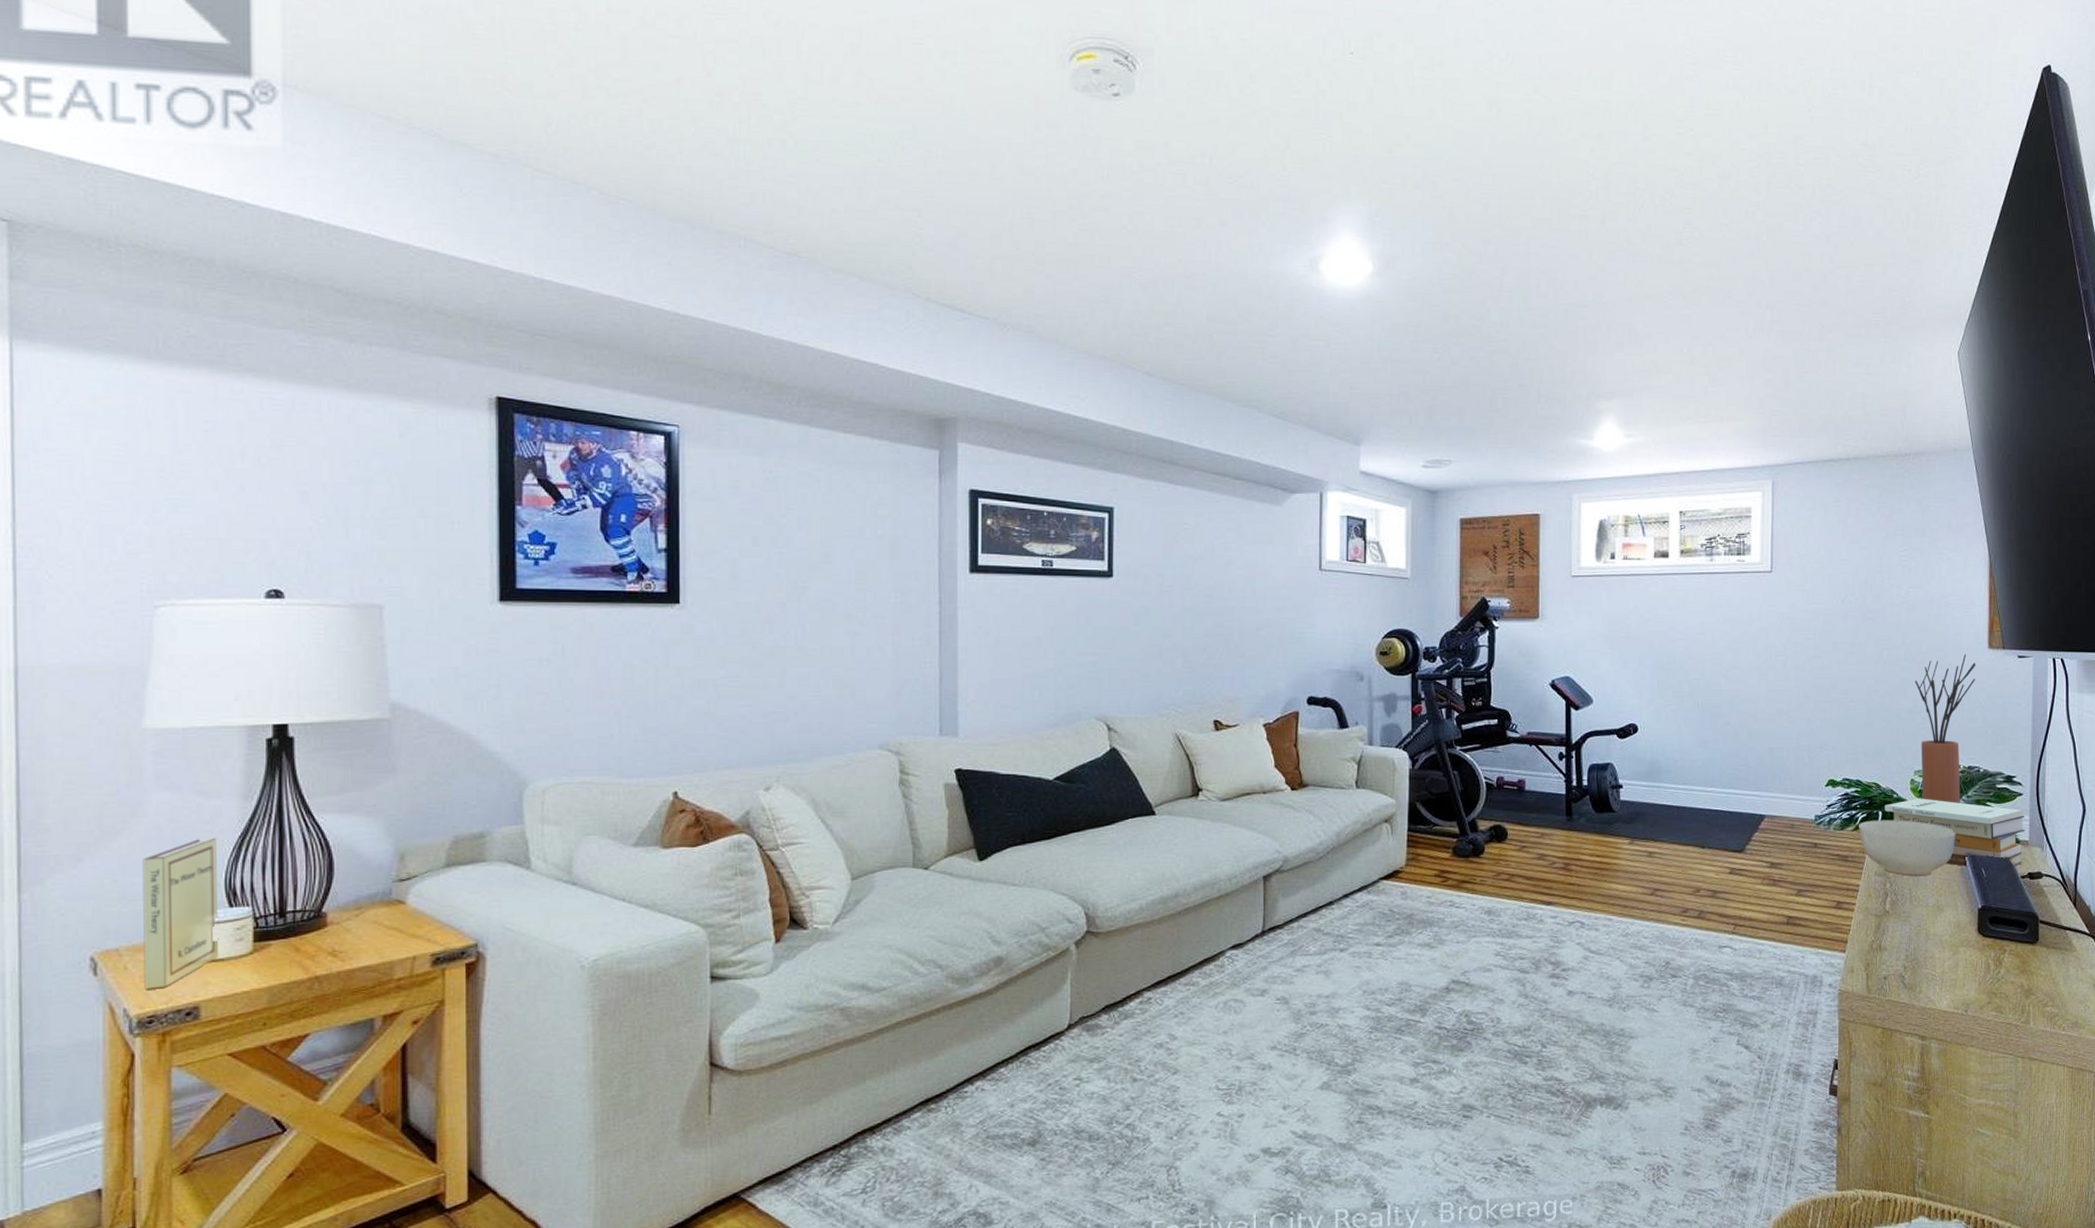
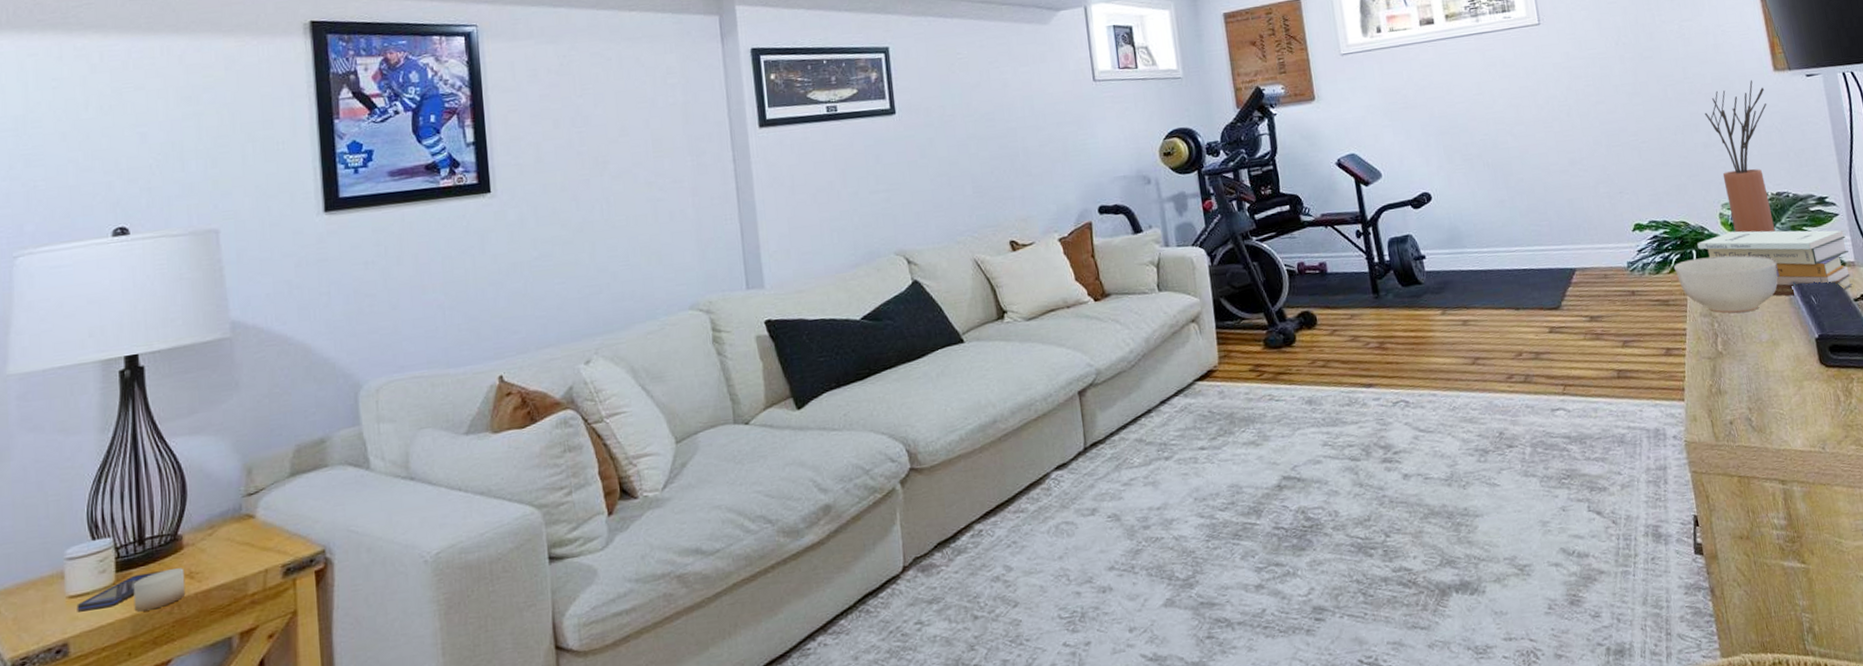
book: present [142,837,219,989] -> none [11,472,85,632]
mobile phone: none [210,946,303,977] -> present [76,571,162,612]
candle: none [271,945,328,984] -> present [133,568,186,612]

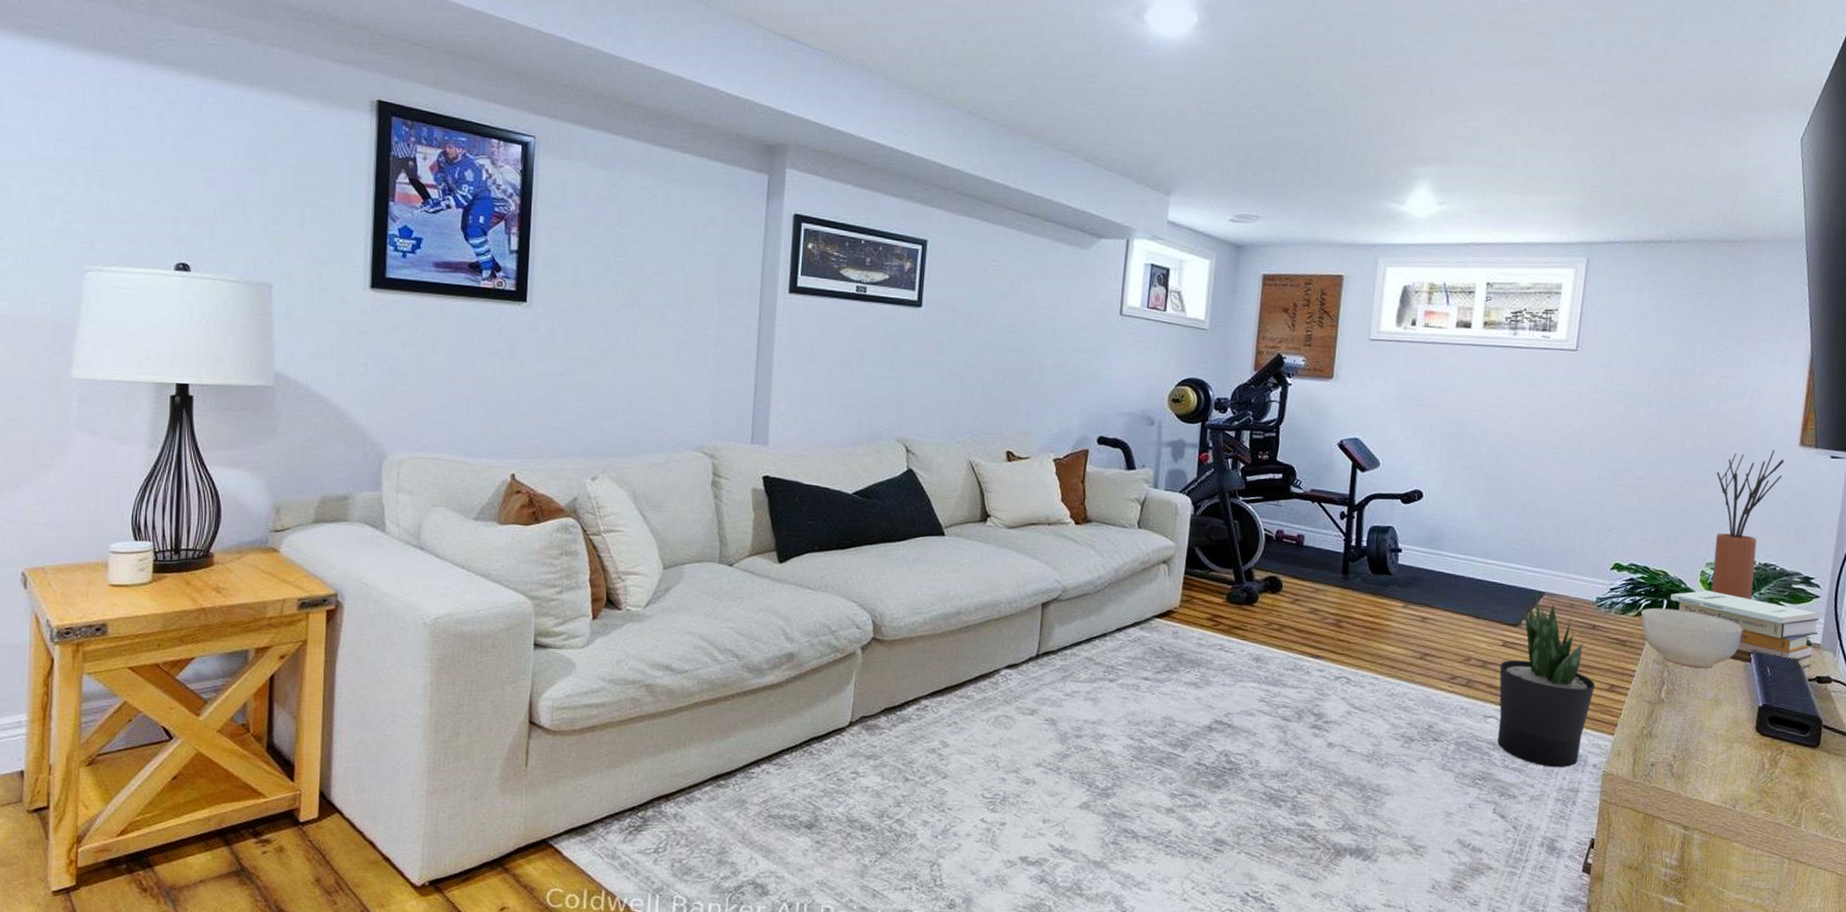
mobile phone: present [76,571,162,612] -> none [116,578,193,602]
candle: present [133,568,186,612] -> none [166,580,213,612]
planter: none [1552,270,1657,450] -> present [1497,592,1596,768]

